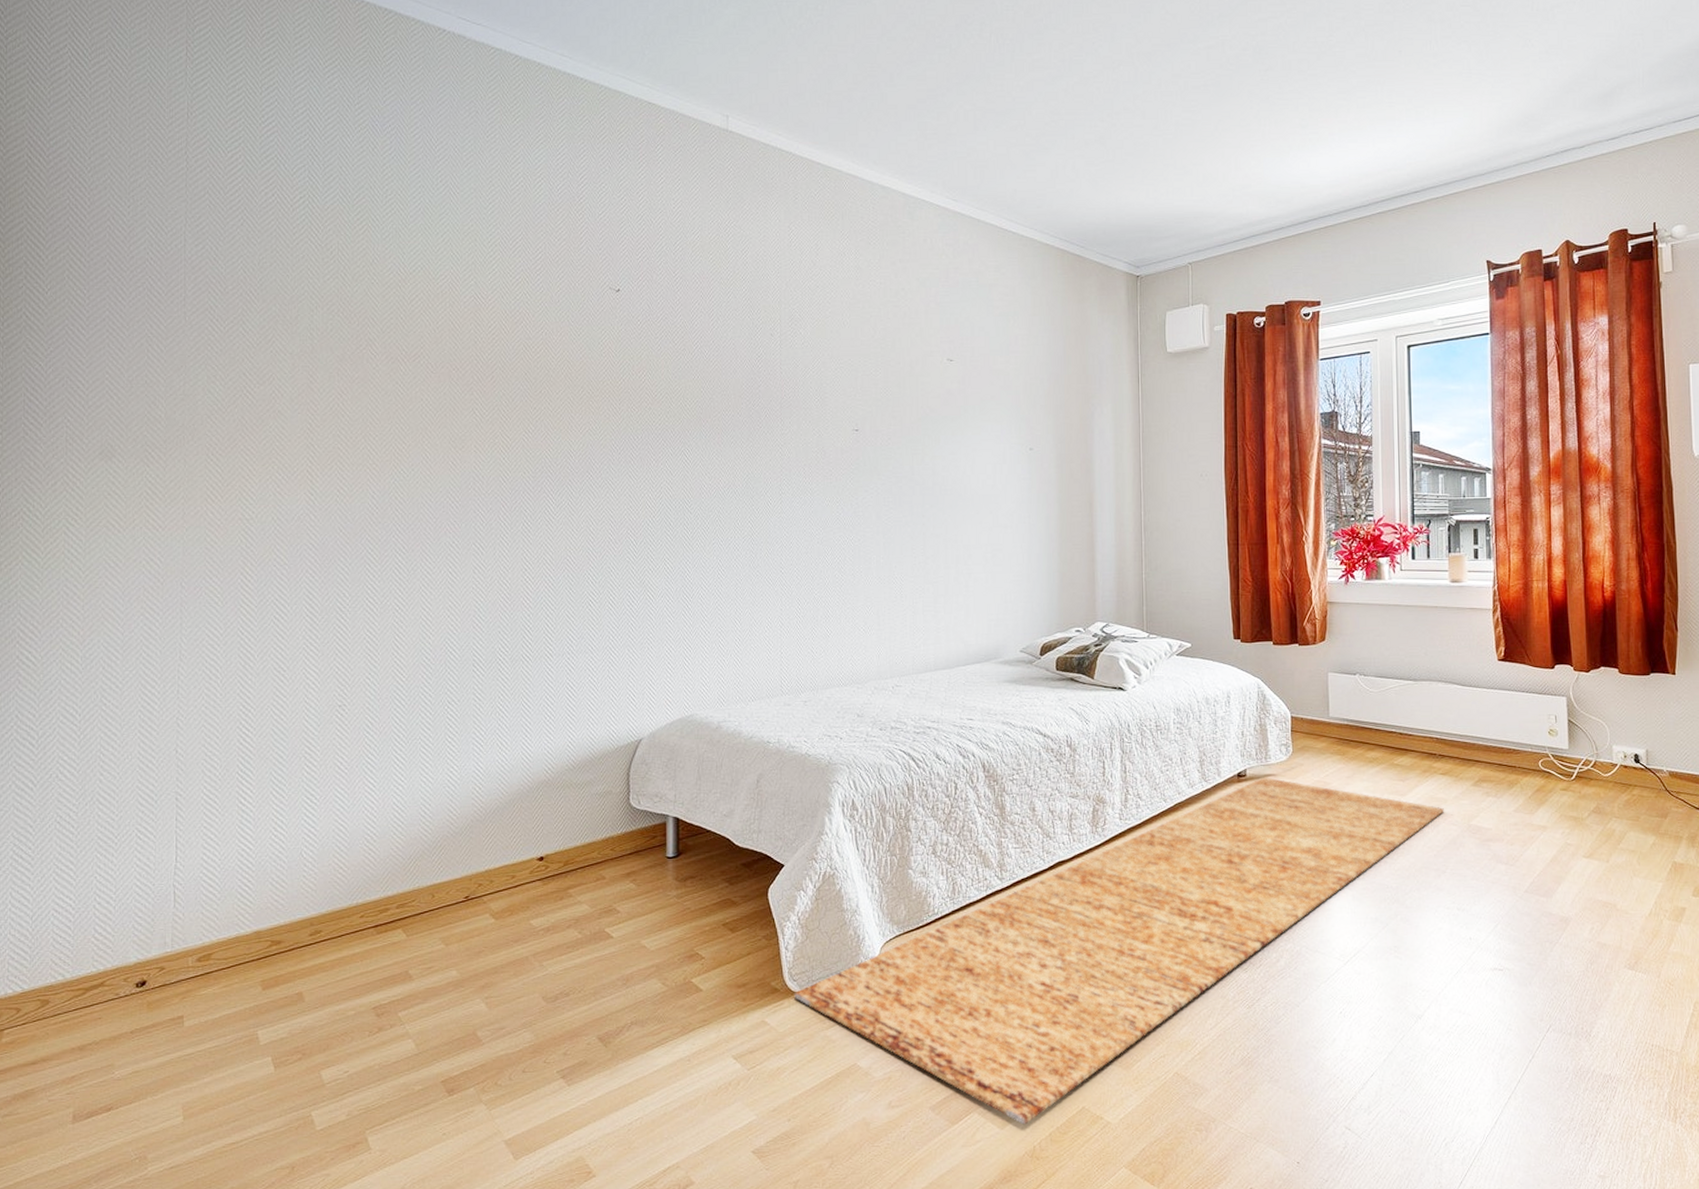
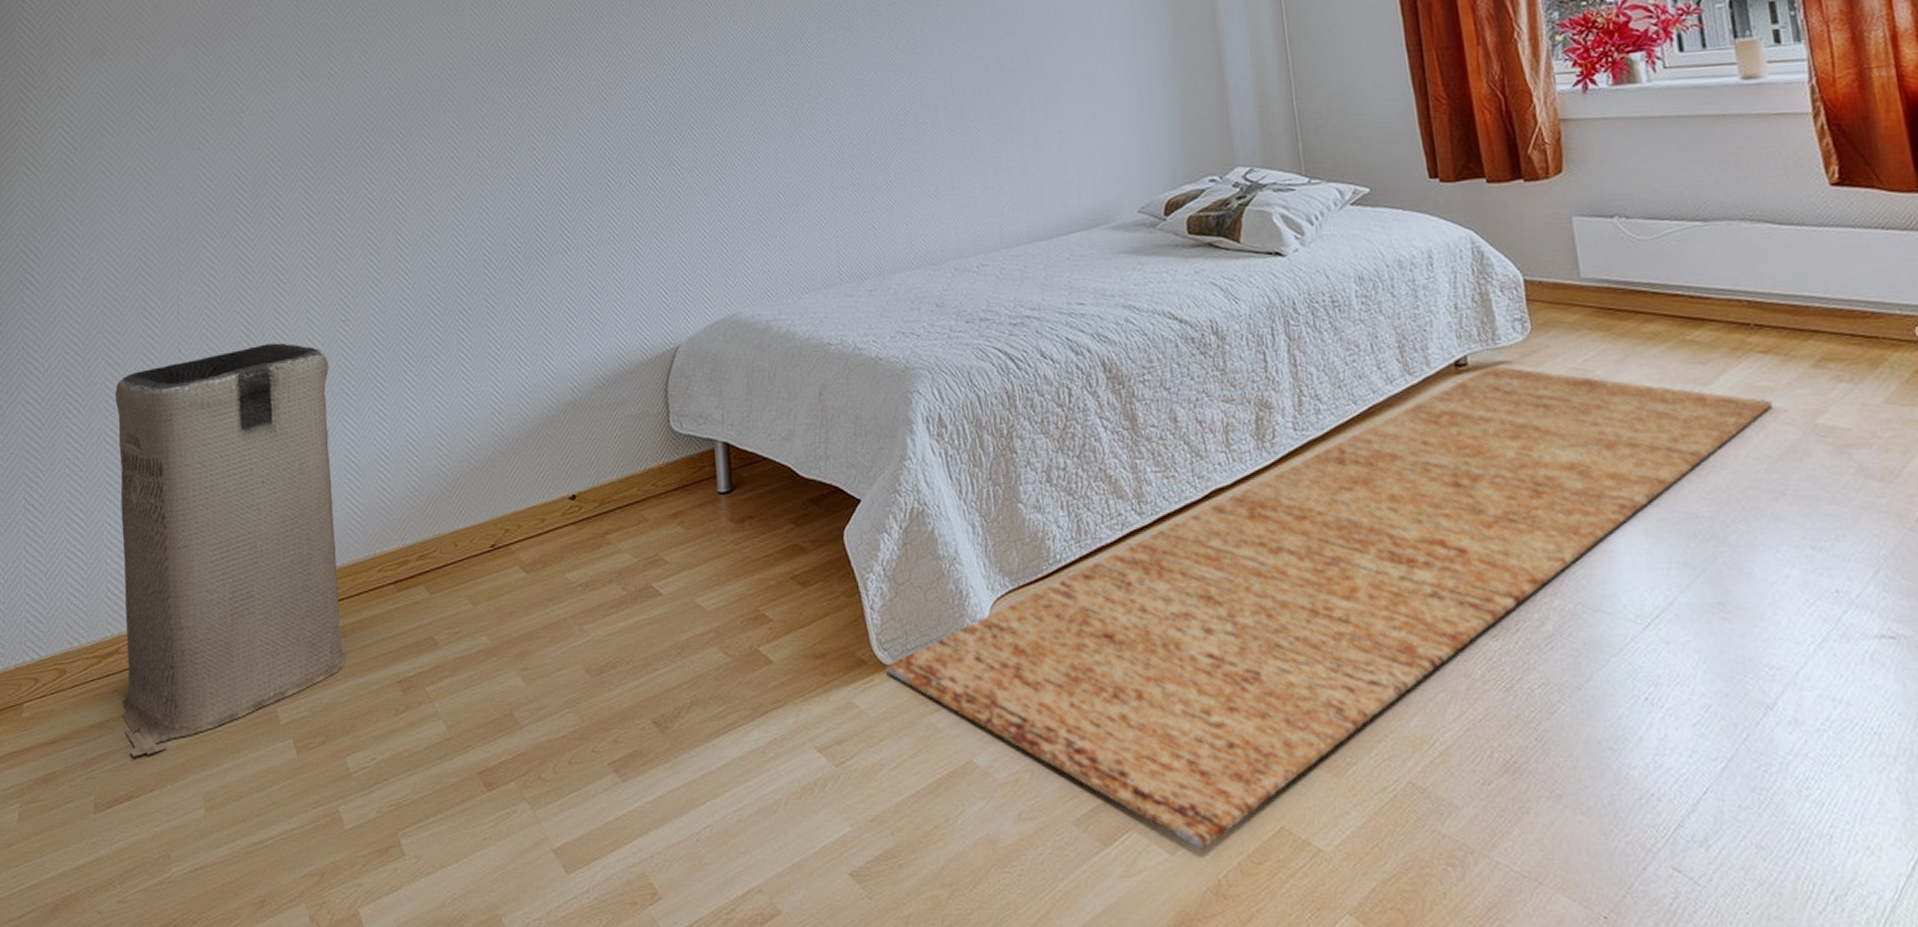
laundry basket: none [105,722,326,1074] -> present [115,343,347,757]

